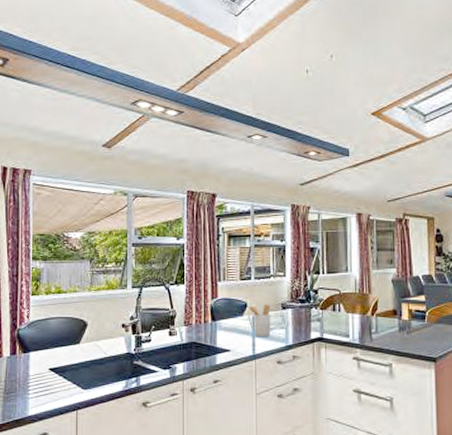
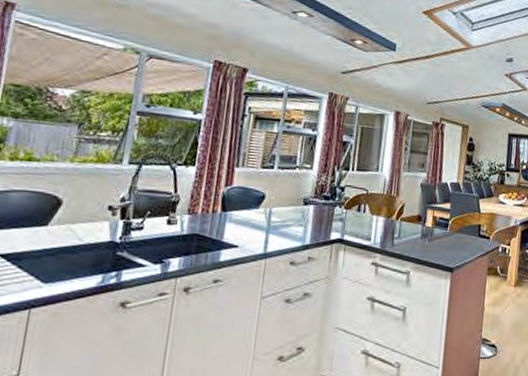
utensil holder: present [248,304,271,336] -> none [265,197,292,234]

